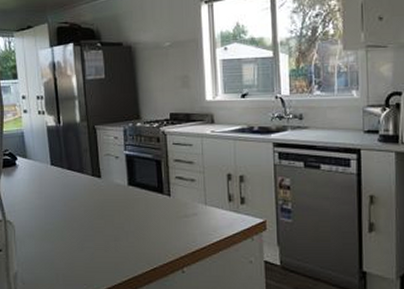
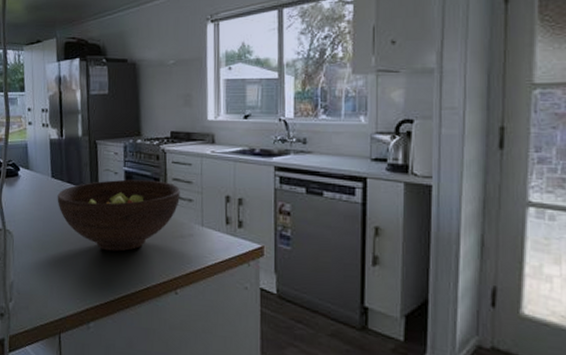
fruit bowl: none [58,162,182,235] -> present [57,179,180,252]

